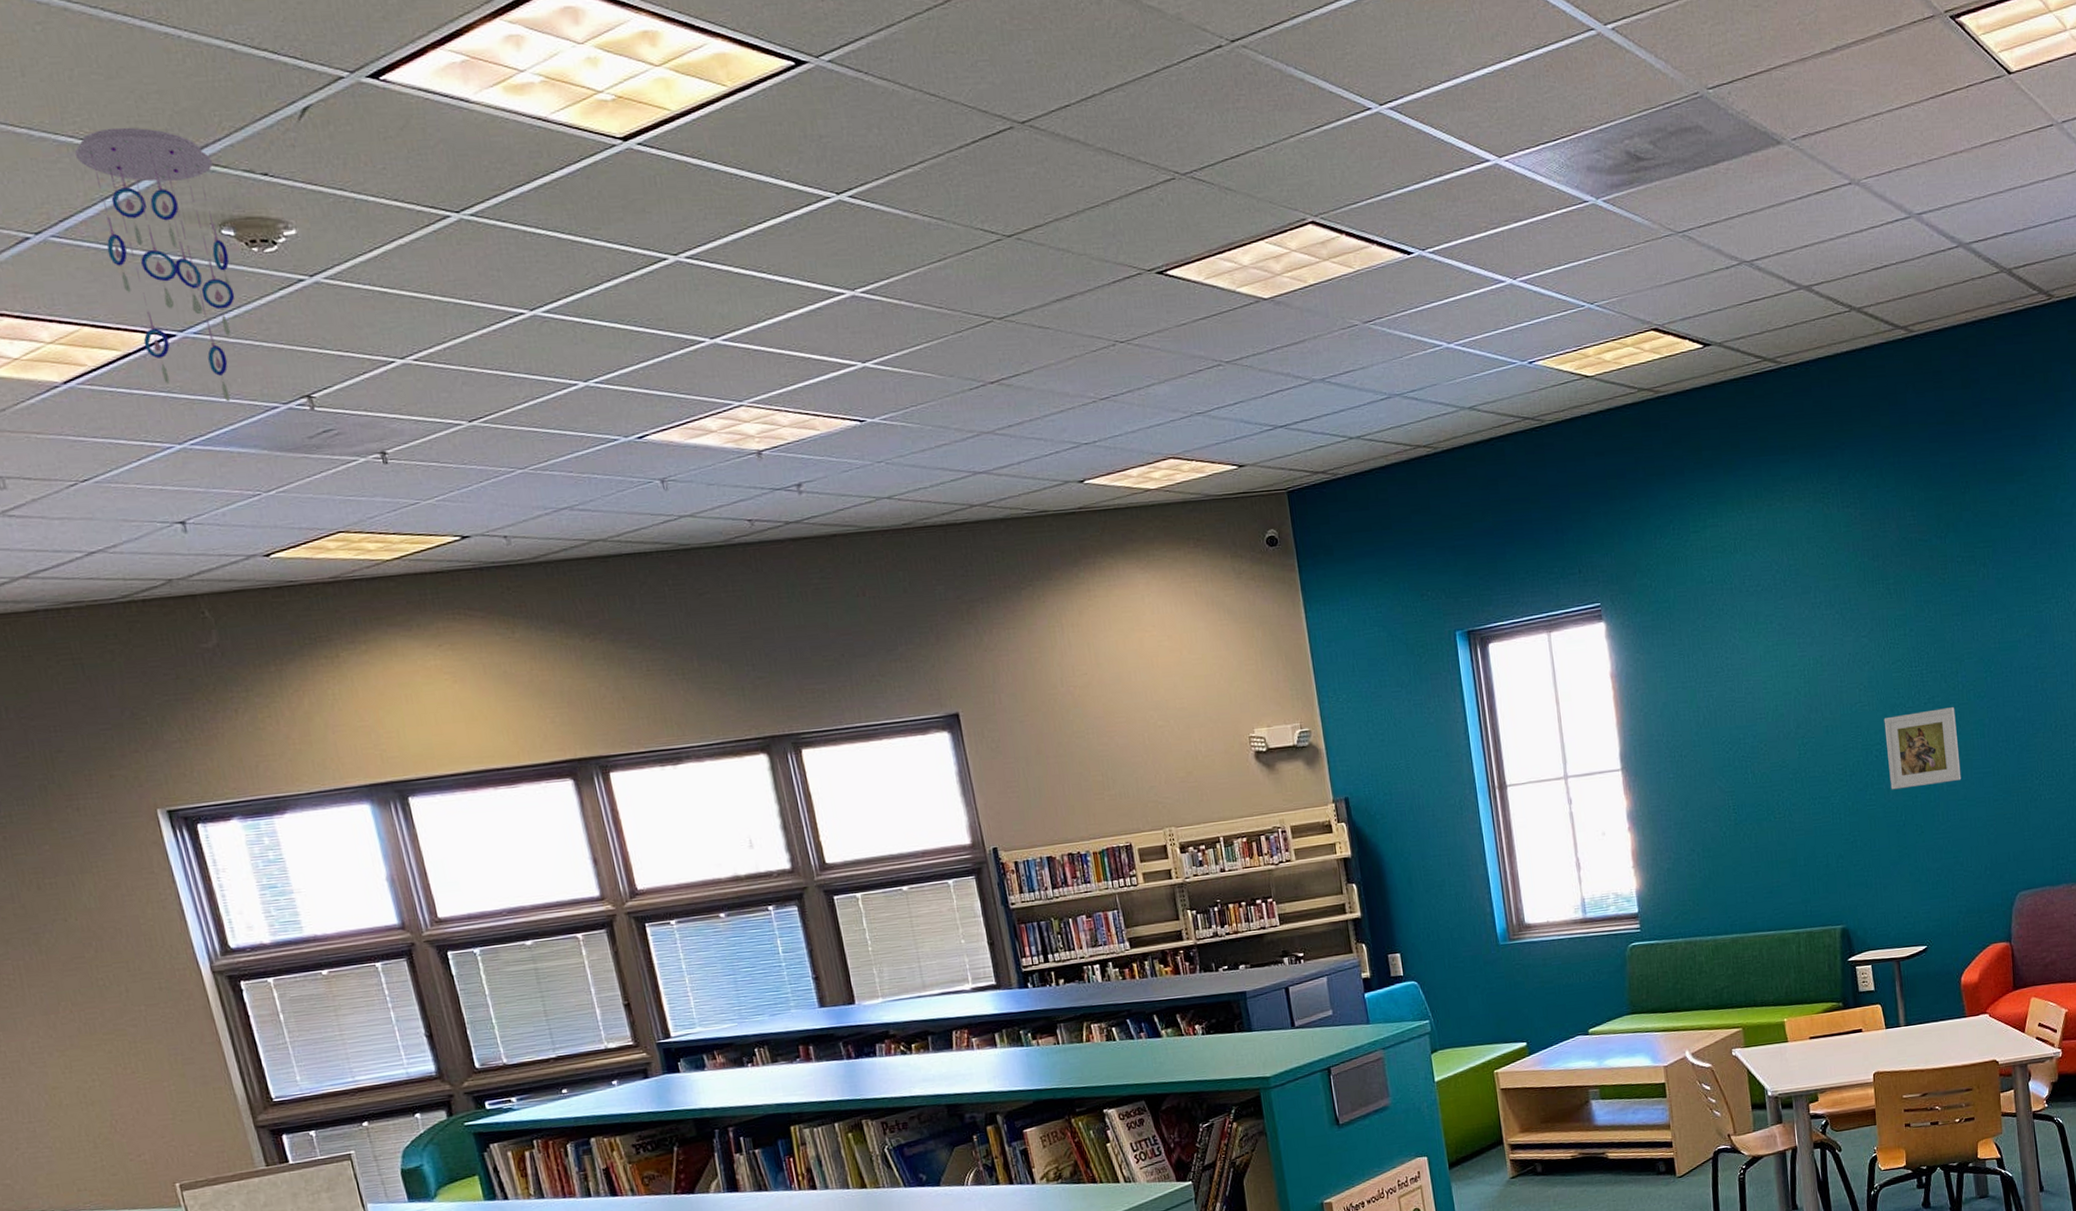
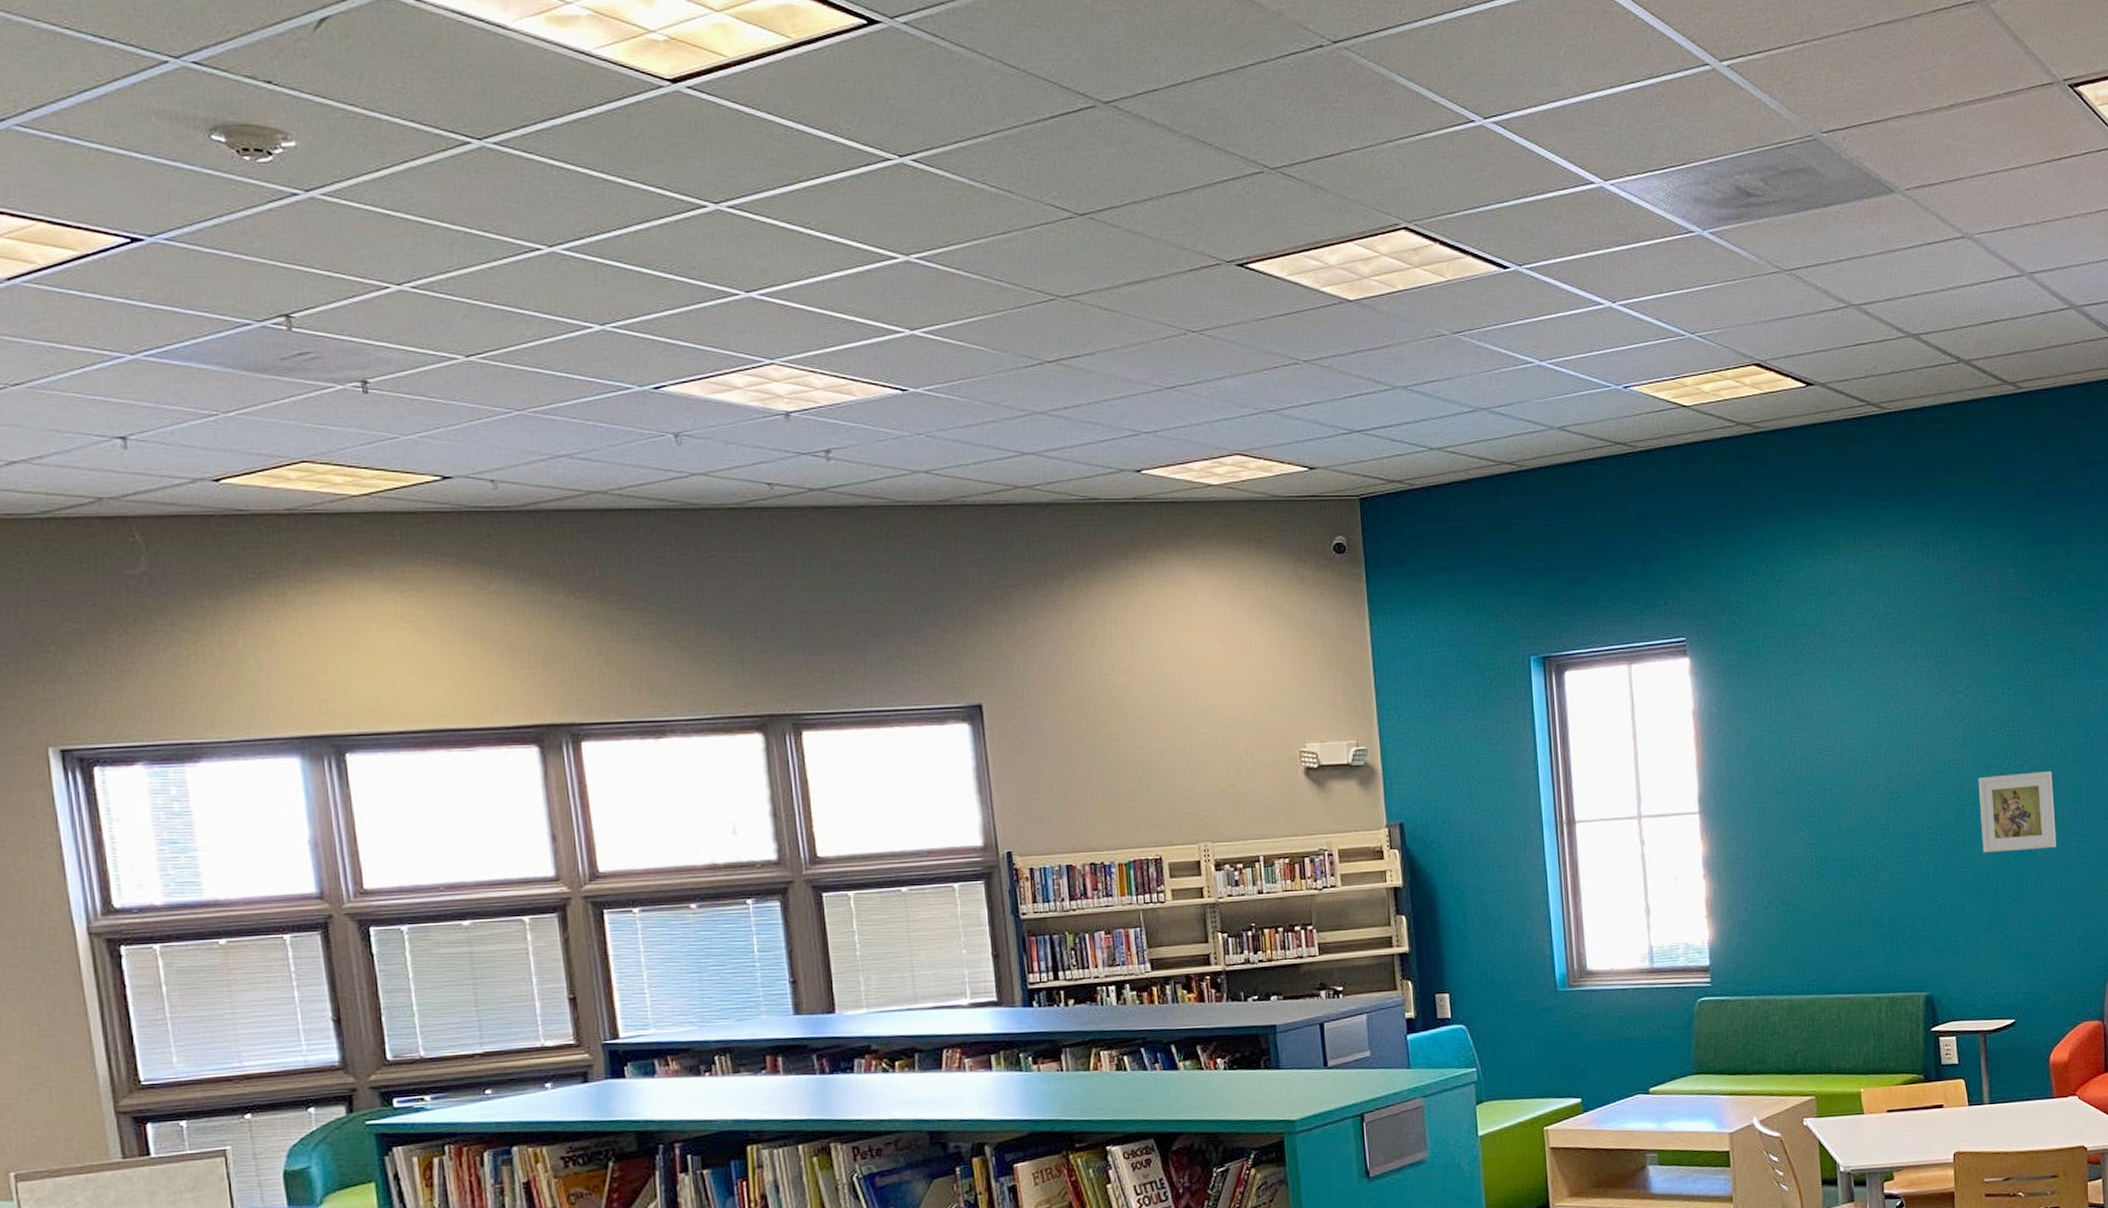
ceiling mobile: present [74,127,235,402] -> none [55,19,217,314]

